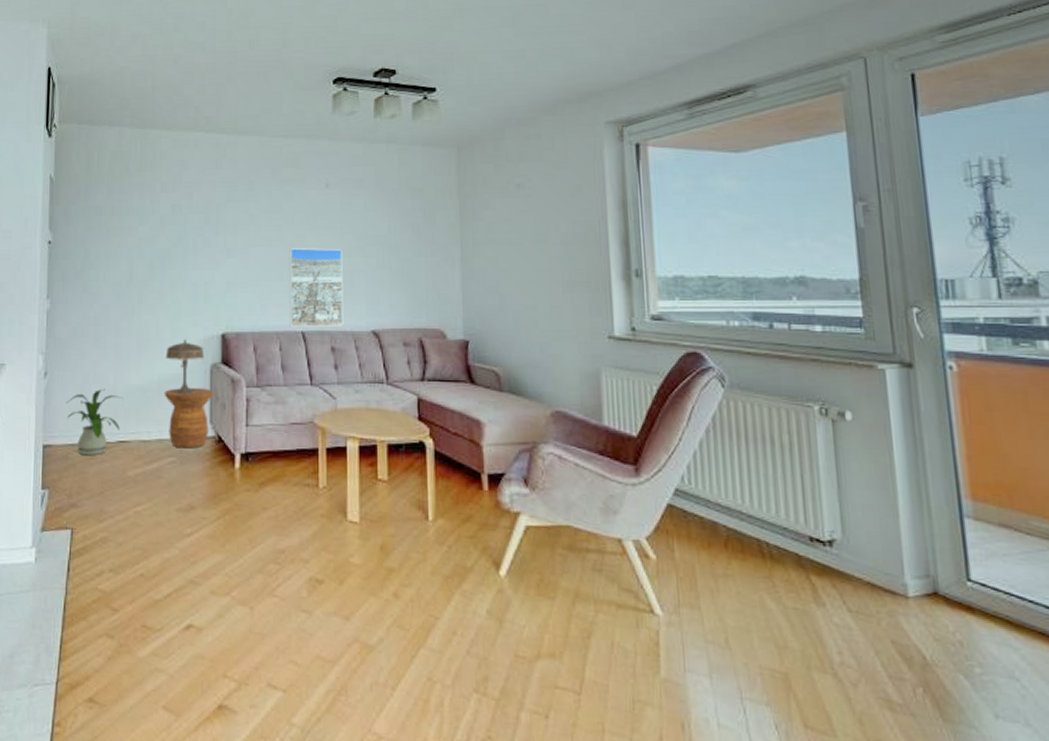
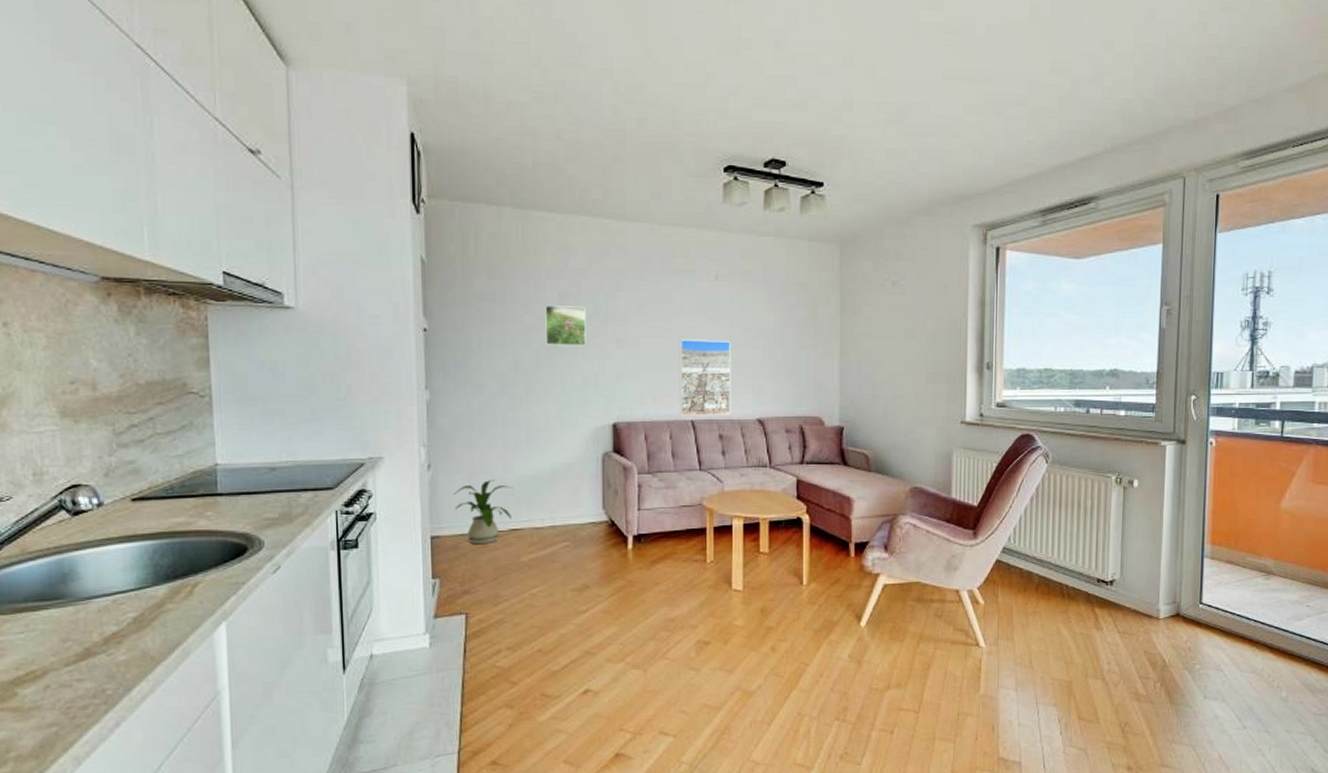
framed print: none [159,216,197,256] -> present [545,304,586,346]
side table: present [163,388,214,449] -> none [555,476,607,533]
table lamp: present [165,339,205,394] -> none [556,429,596,482]

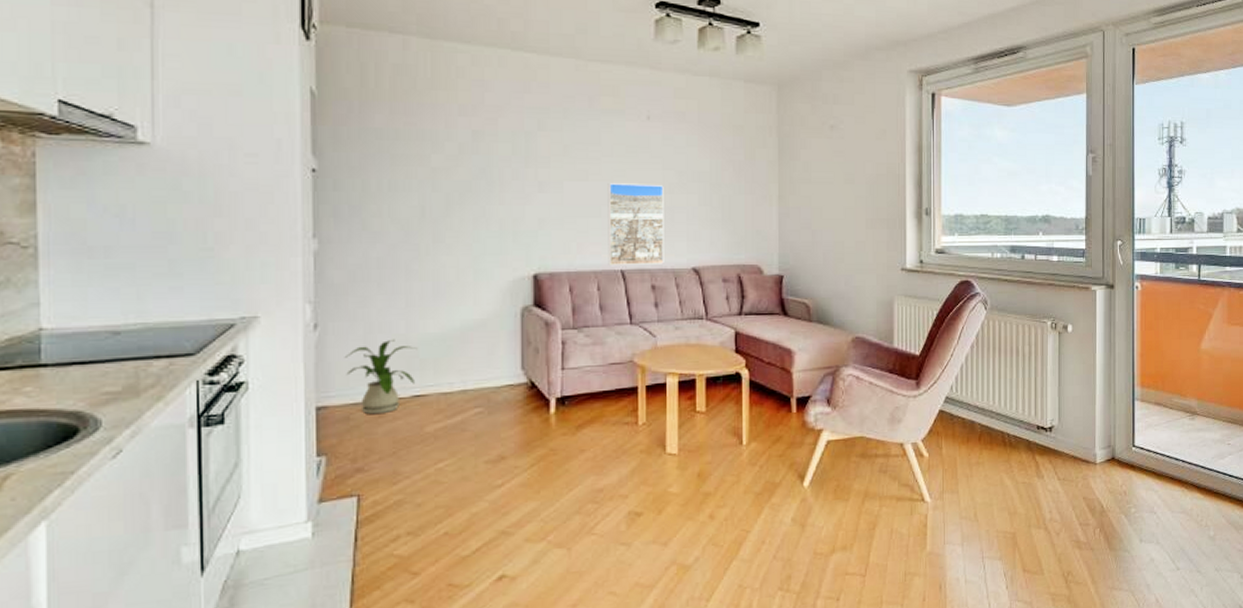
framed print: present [545,304,586,346] -> none [457,144,504,190]

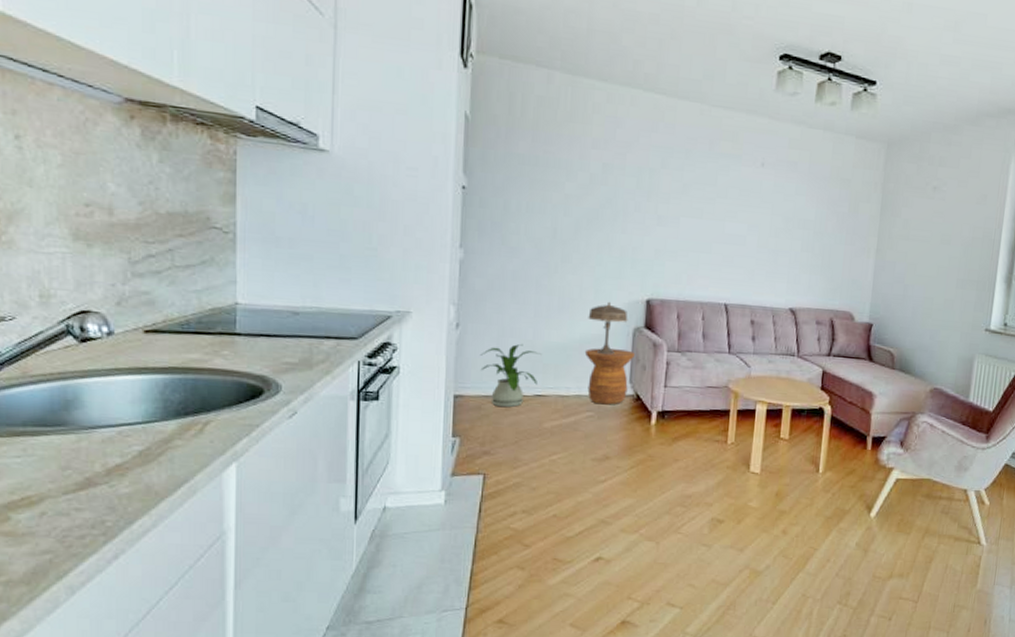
side table: none [467,333,526,398] -> present [584,348,636,405]
table lamp: none [468,281,514,340] -> present [588,301,628,355]
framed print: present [607,183,664,265] -> none [713,223,771,302]

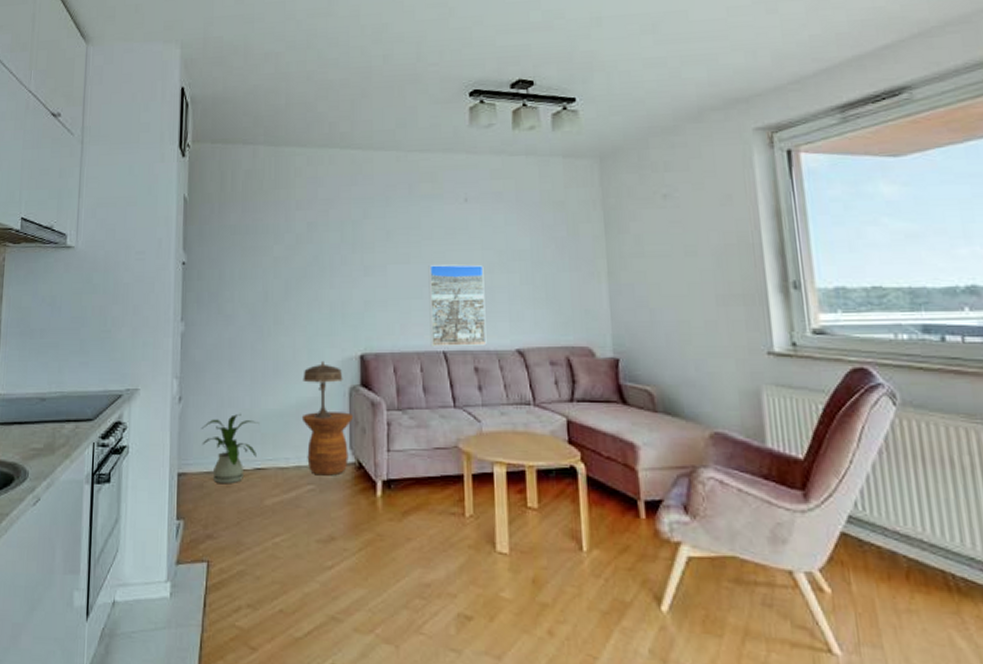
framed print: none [713,223,771,302] -> present [428,264,487,346]

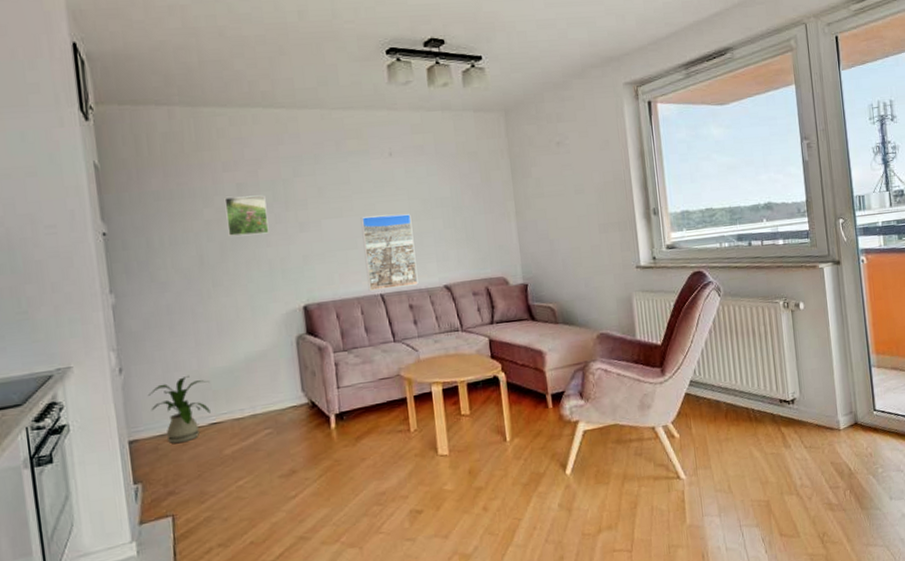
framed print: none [294,235,334,276] -> present [224,195,269,237]
side table: present [301,412,354,476] -> none [251,359,303,420]
table lamp: present [303,360,343,418] -> none [249,315,289,369]

